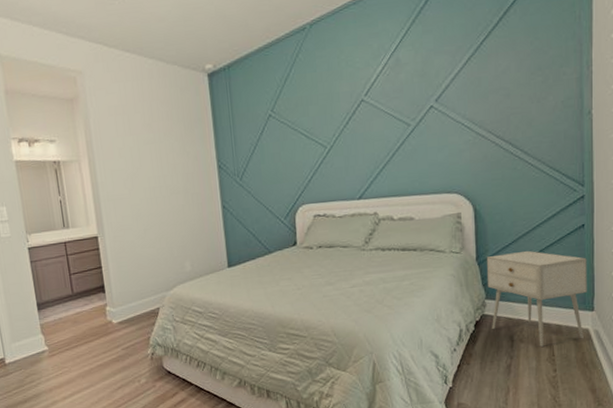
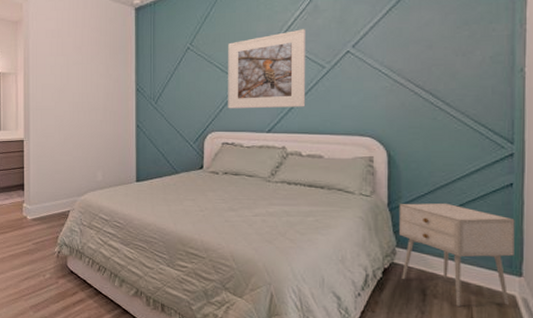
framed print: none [311,85,394,178] -> present [228,29,306,109]

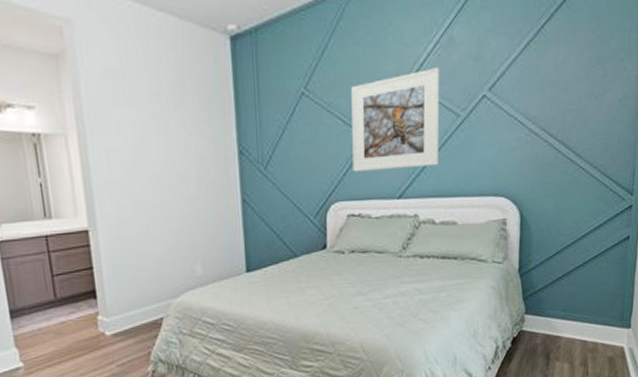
nightstand: present [398,202,515,306] -> none [527,262,629,365]

